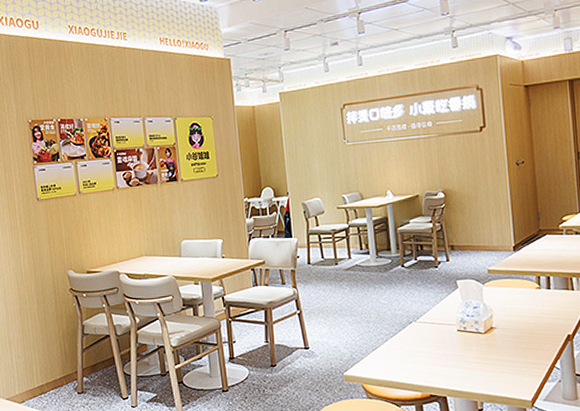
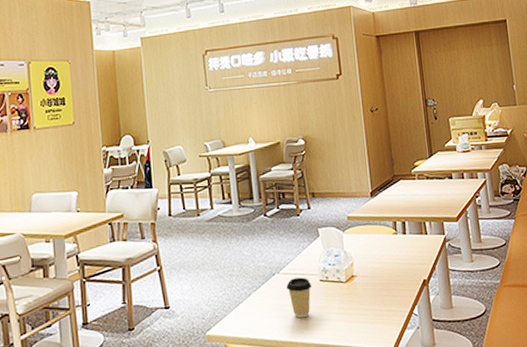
coffee cup: none [423,326,449,365] -> present [286,277,312,318]

